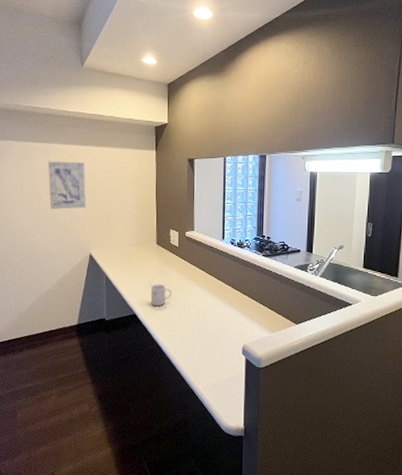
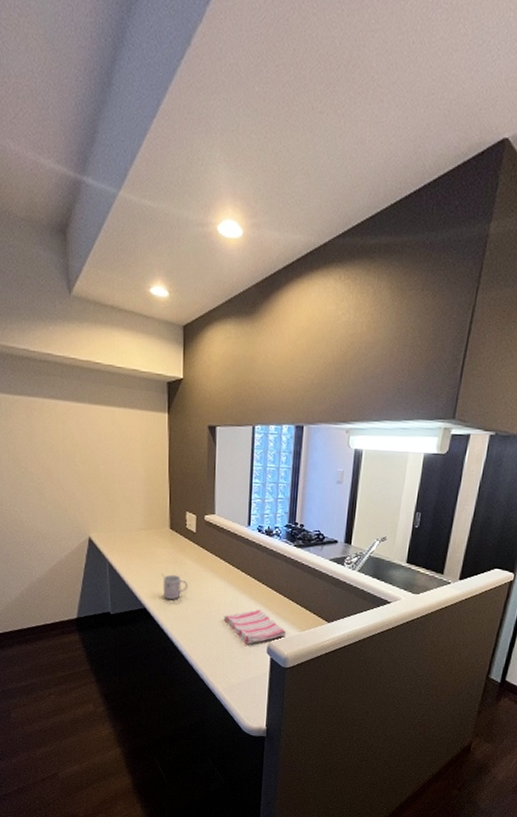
wall art: present [47,161,86,209] -> none [30,420,82,483]
dish towel: none [203,312,259,347] -> present [224,608,287,645]

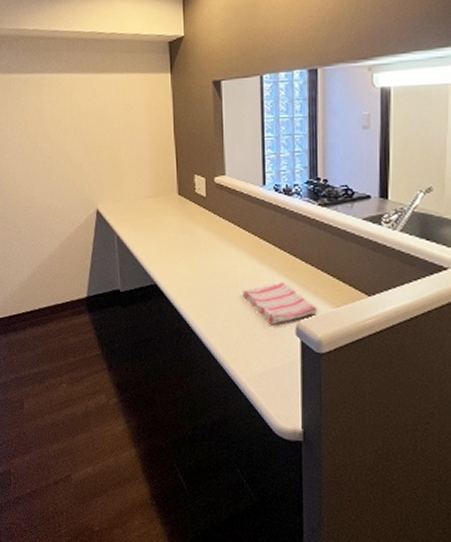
mug: present [161,573,188,600] -> none [172,243,200,274]

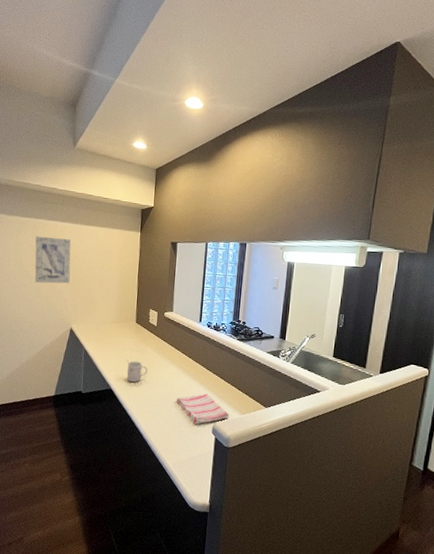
wall art: none [40,94,88,155] -> present [35,236,71,284]
mug: none [172,243,200,274] -> present [126,359,148,383]

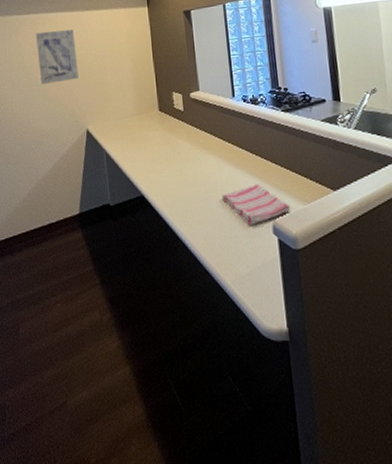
mug: present [126,359,148,383] -> none [155,156,182,184]

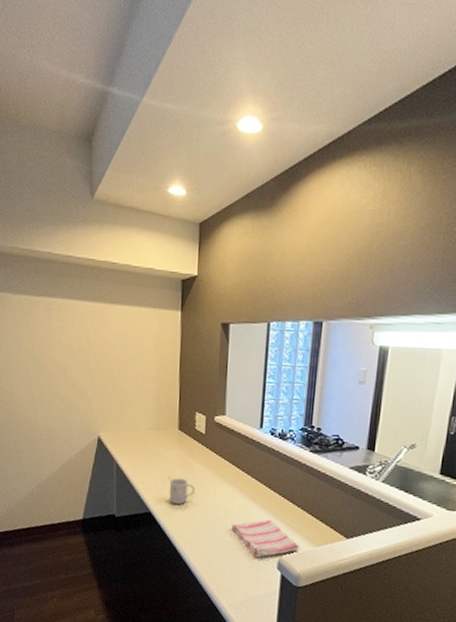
wall art: present [35,29,78,84] -> none [49,320,95,381]
mug: none [155,156,182,184] -> present [168,475,195,505]

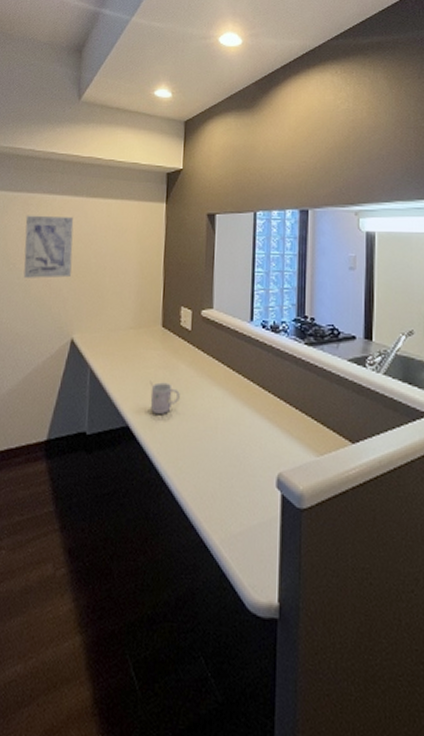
wall art: none [49,320,95,381] -> present [23,215,74,278]
dish towel: present [231,518,300,559] -> none [222,425,301,476]

